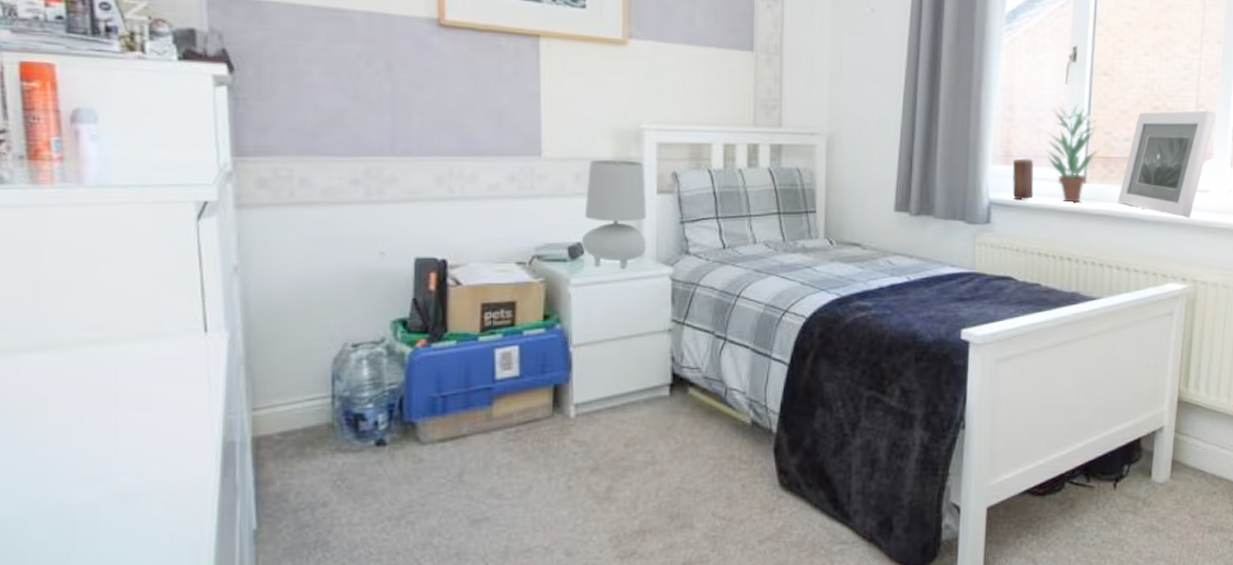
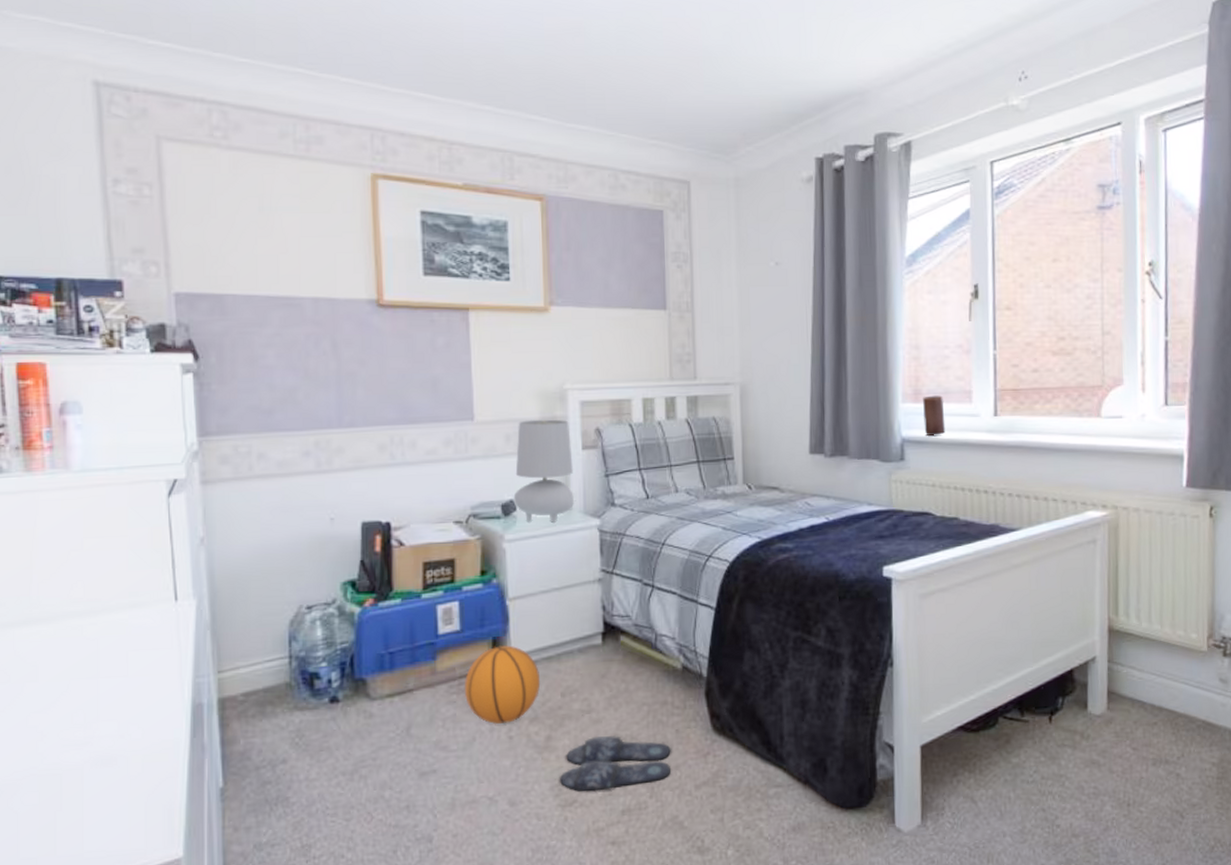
basketball: none [521,393,603,473] -> present [464,645,541,724]
slippers: none [618,489,737,544] -> present [559,736,672,791]
potted plant: present [1046,104,1099,203] -> none [954,339,1008,436]
picture frame: present [1117,110,1217,219] -> none [1030,337,1124,445]

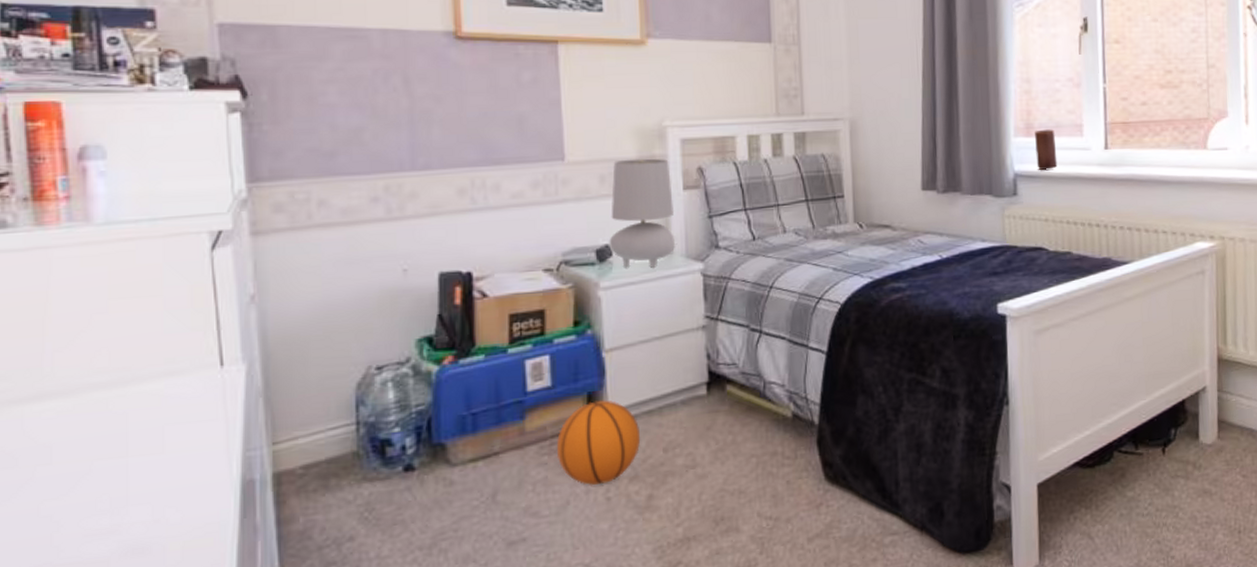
slippers: present [559,736,672,791] -> none [662,490,783,552]

